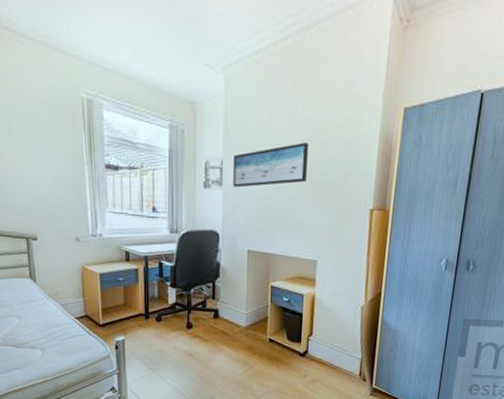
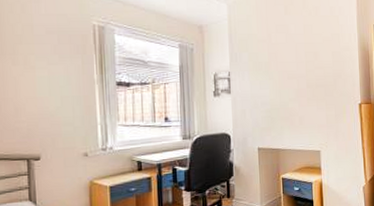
wall art: present [233,142,308,188] -> none [239,54,304,94]

